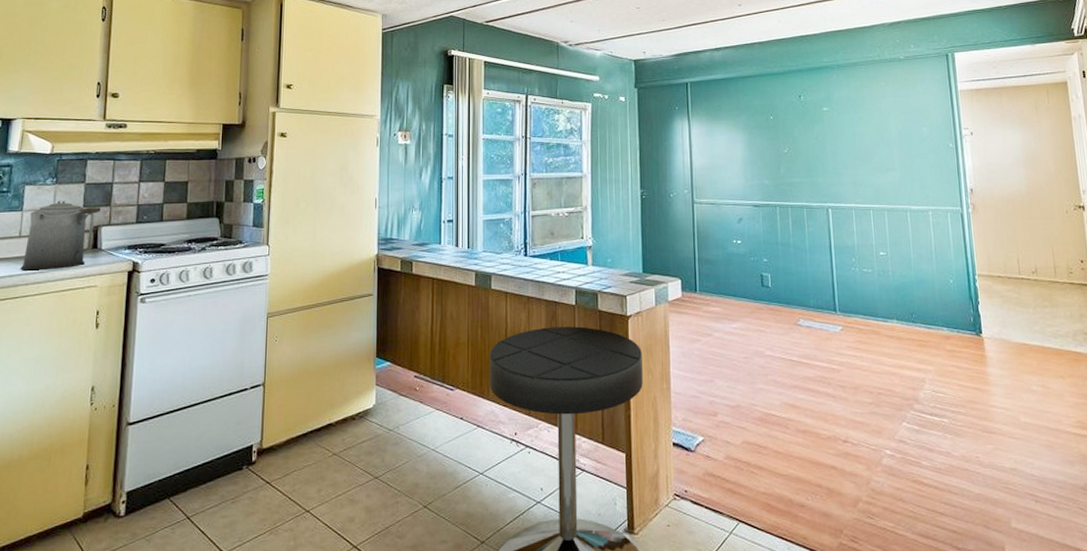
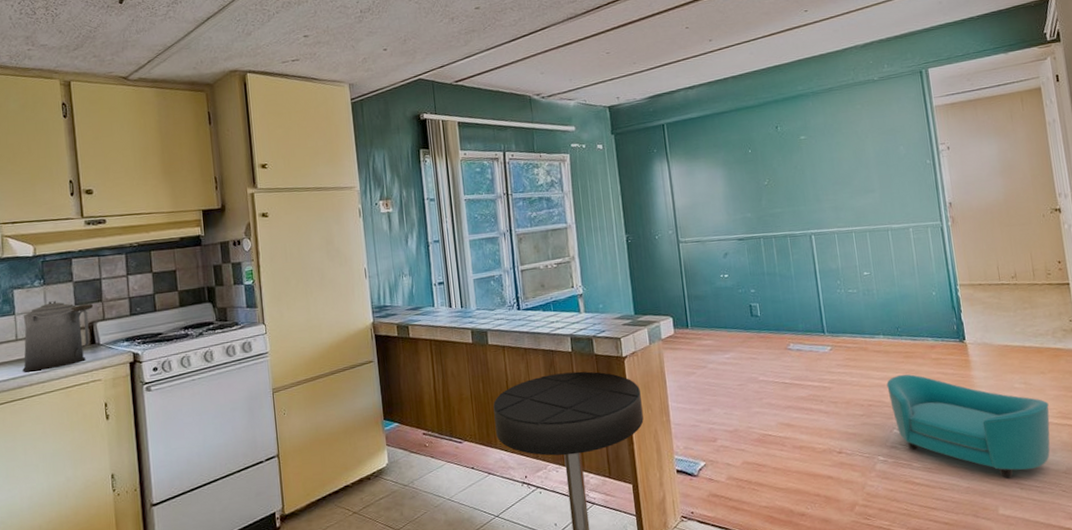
dog bed: none [898,363,1068,489] -> present [886,374,1051,479]

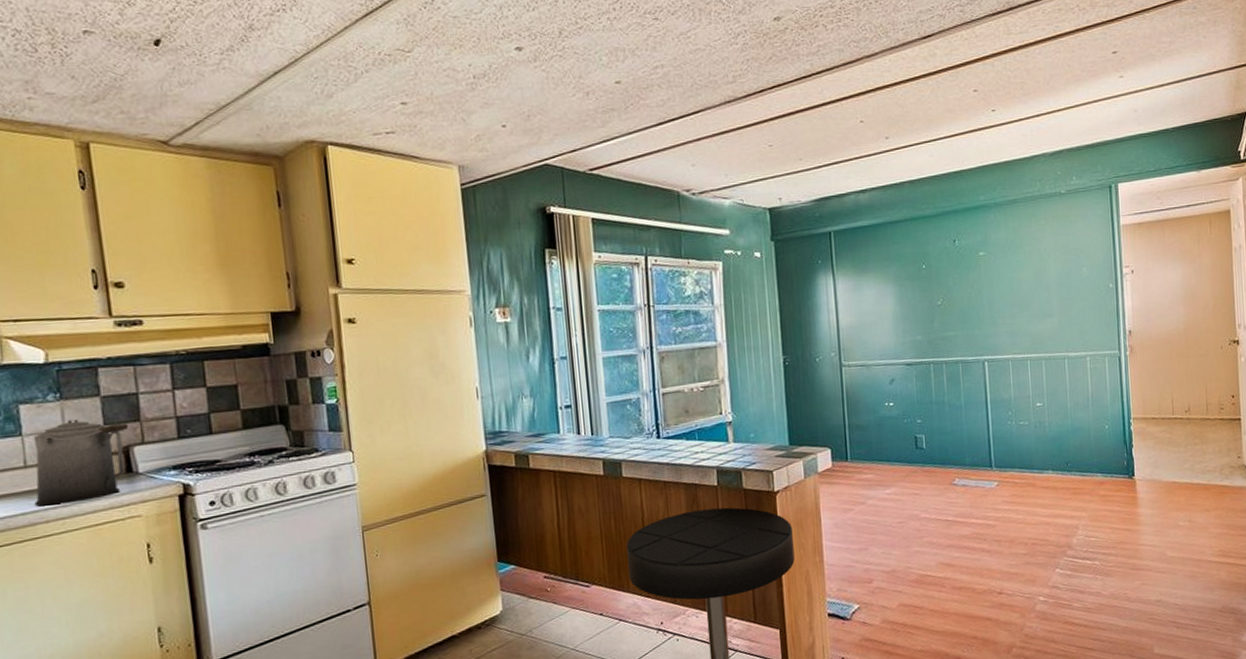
dog bed: present [886,374,1051,479] -> none [1052,511,1211,618]

